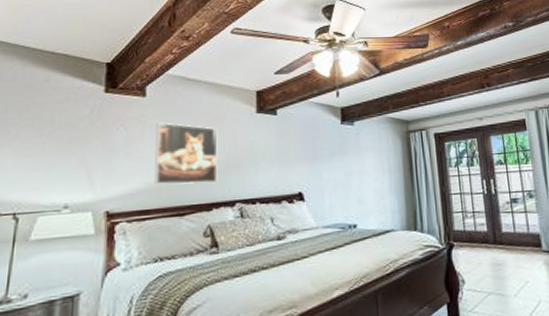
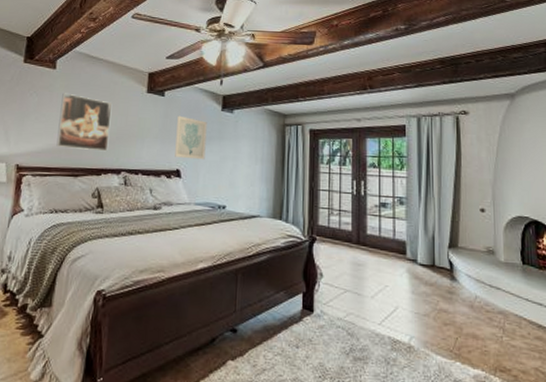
wall art: none [294,134,329,180] -> present [175,115,207,160]

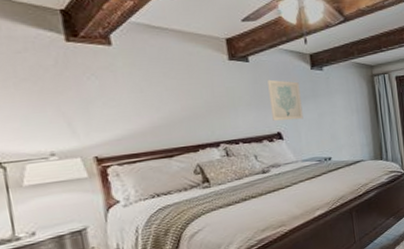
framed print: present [56,93,113,151] -> none [129,71,200,130]

